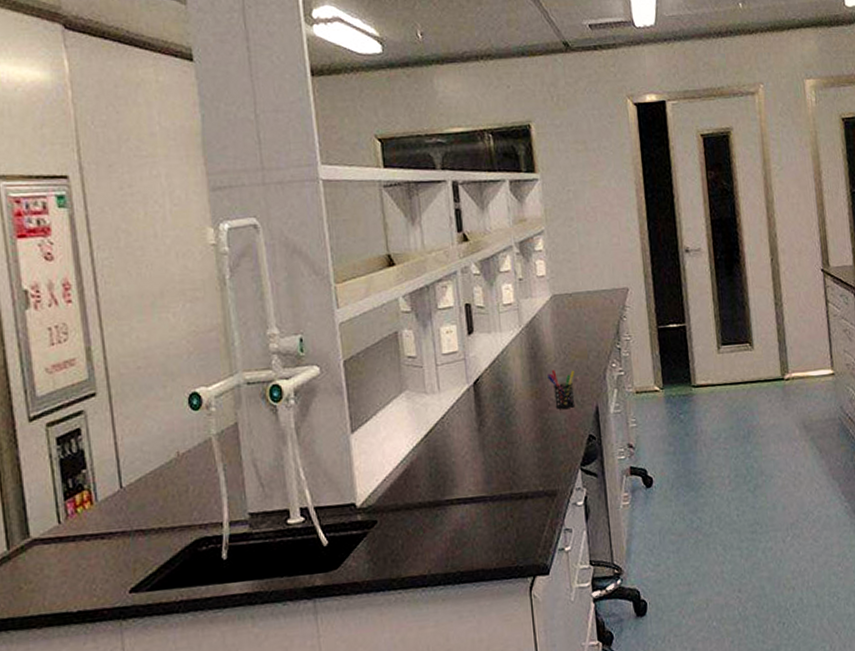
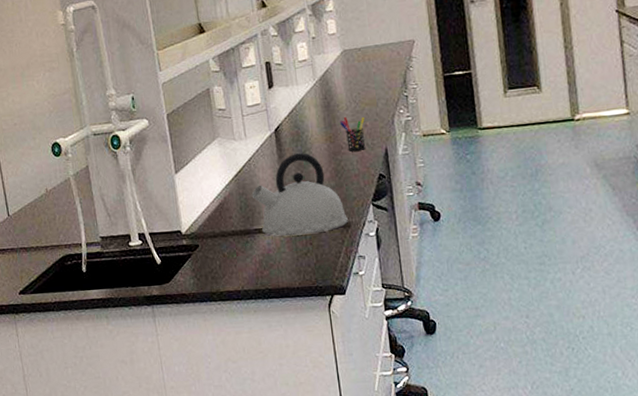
kettle: none [444,410,555,508] -> present [251,153,349,236]

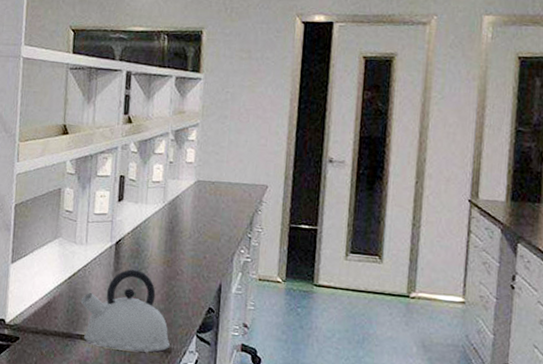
pen holder: present [340,116,366,152] -> none [180,245,205,281]

